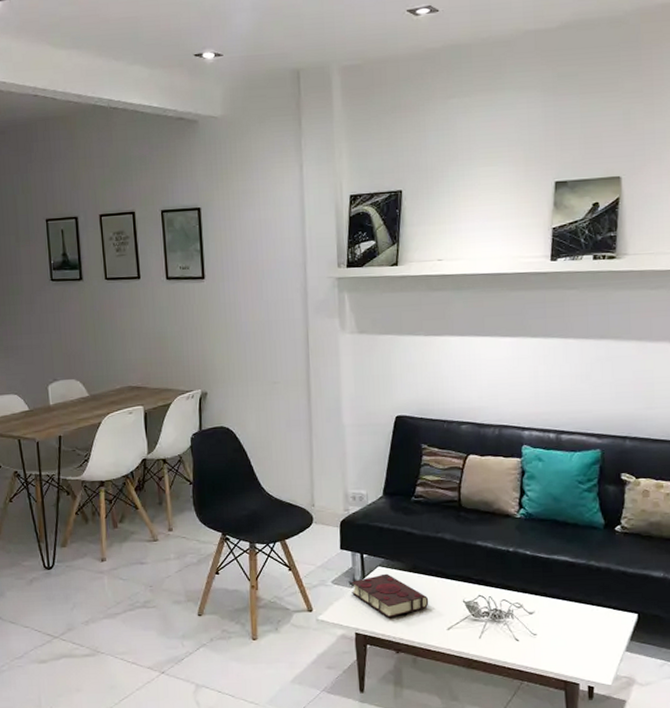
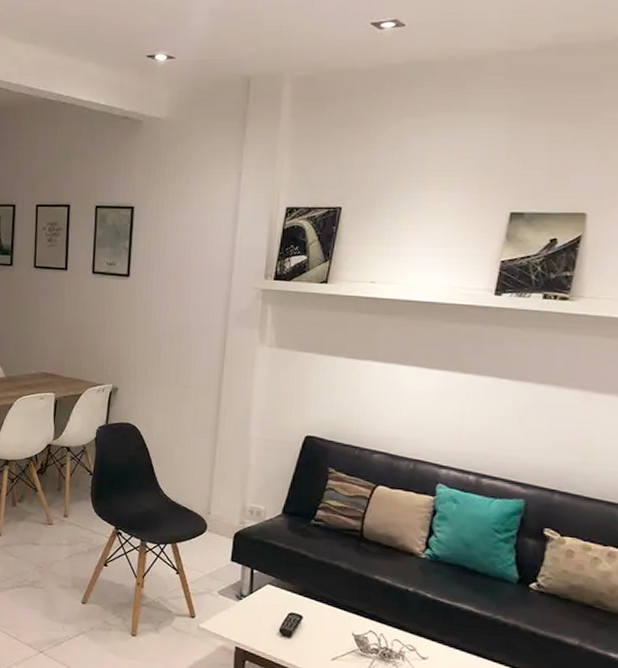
book: present [351,573,429,618] -> none [237,592,316,638]

